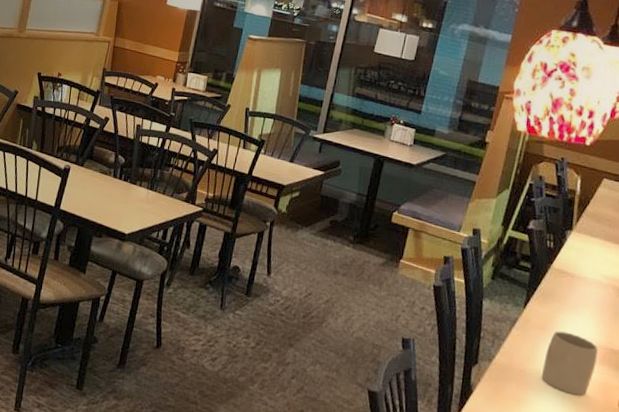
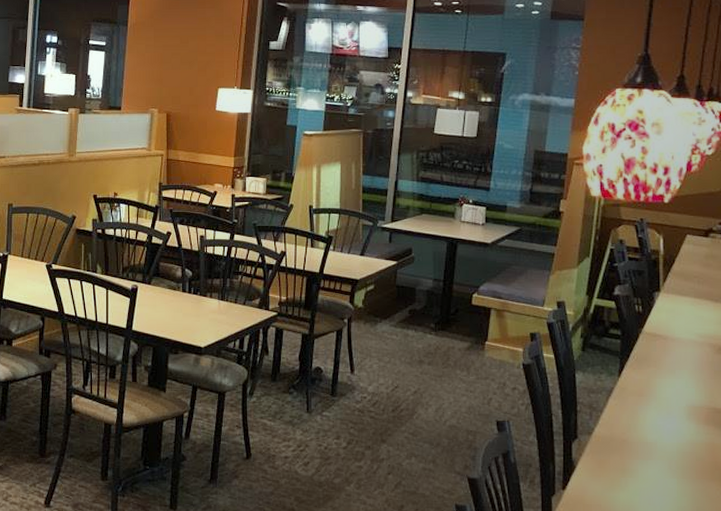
mug: present [541,331,598,396] -> none [644,396,700,459]

